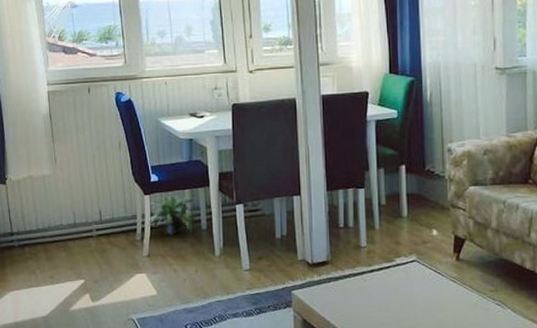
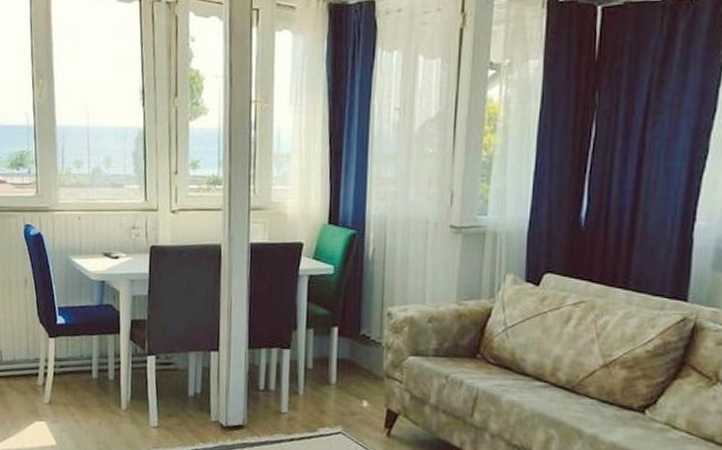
potted plant: present [148,193,199,235] -> none [51,340,107,383]

